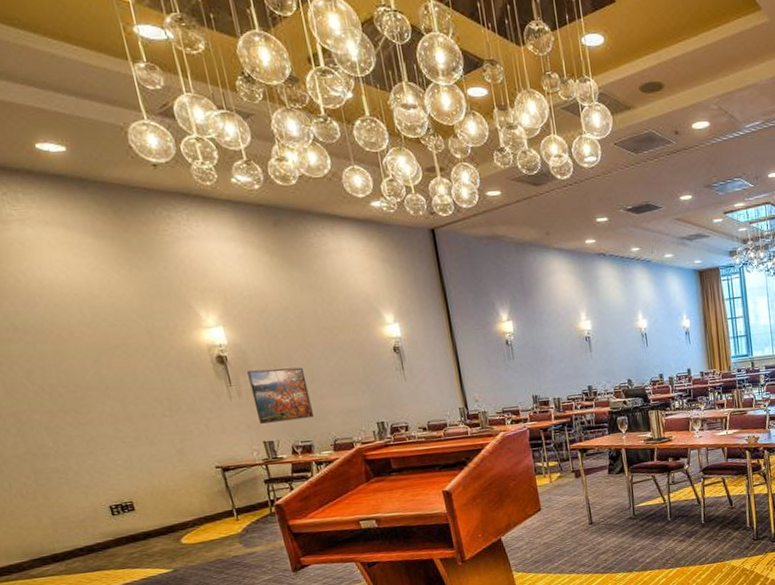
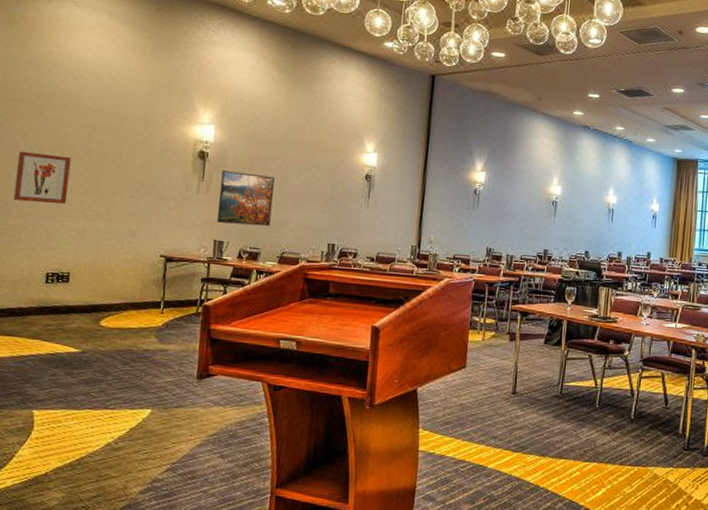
wall art: none [30,388,101,444] -> present [13,151,72,204]

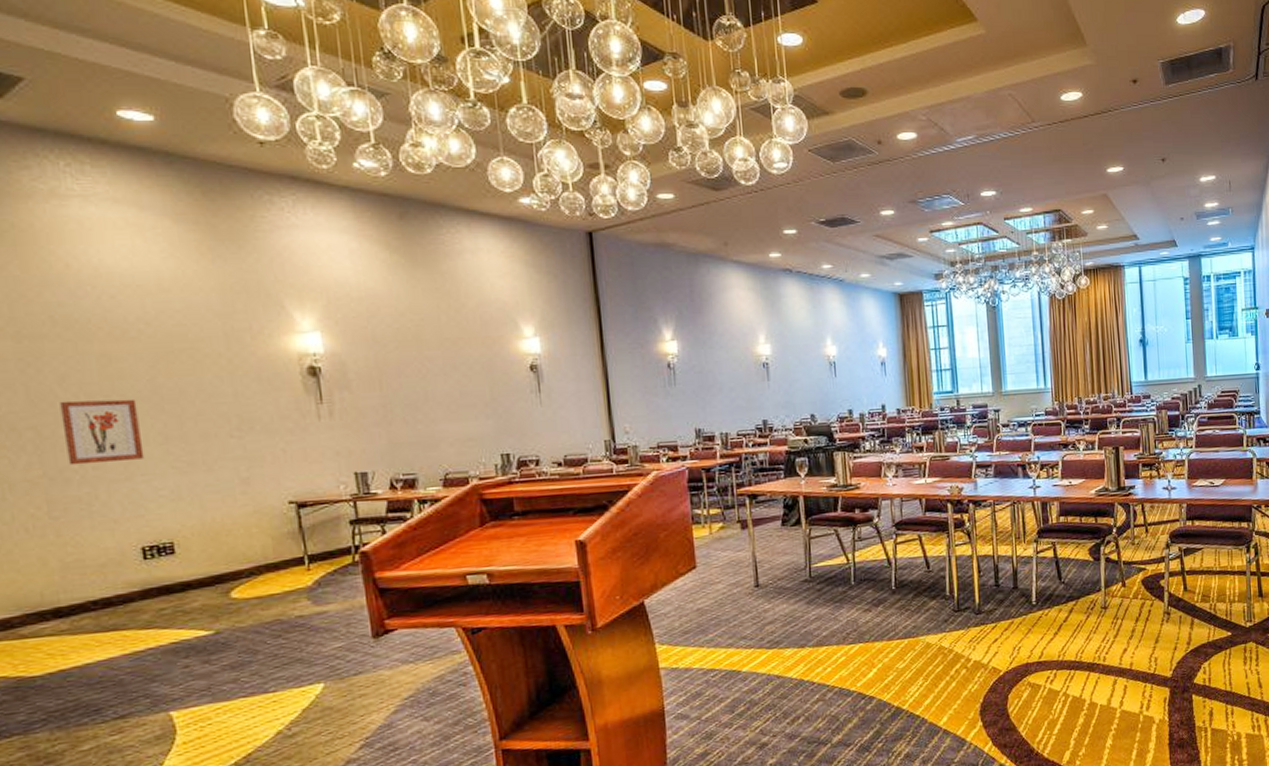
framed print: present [217,170,275,227] -> none [345,384,422,451]

